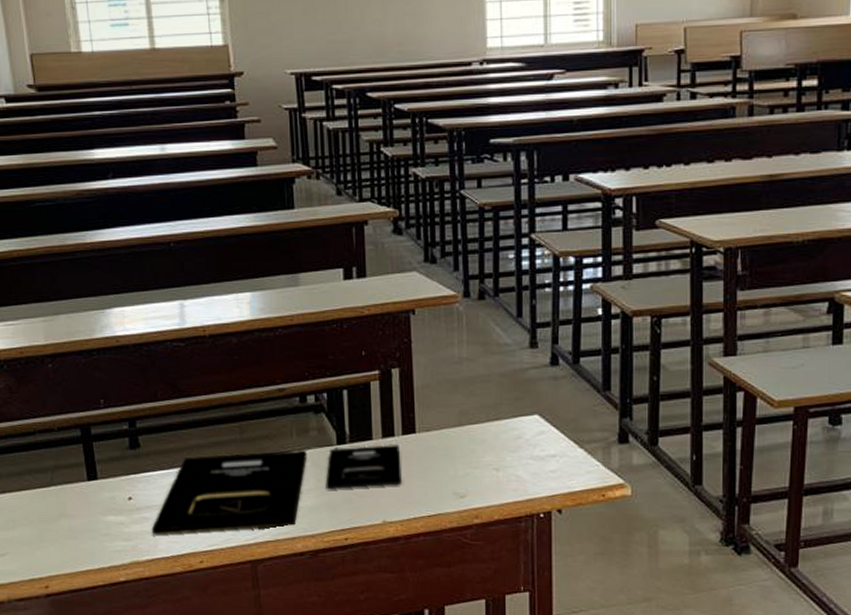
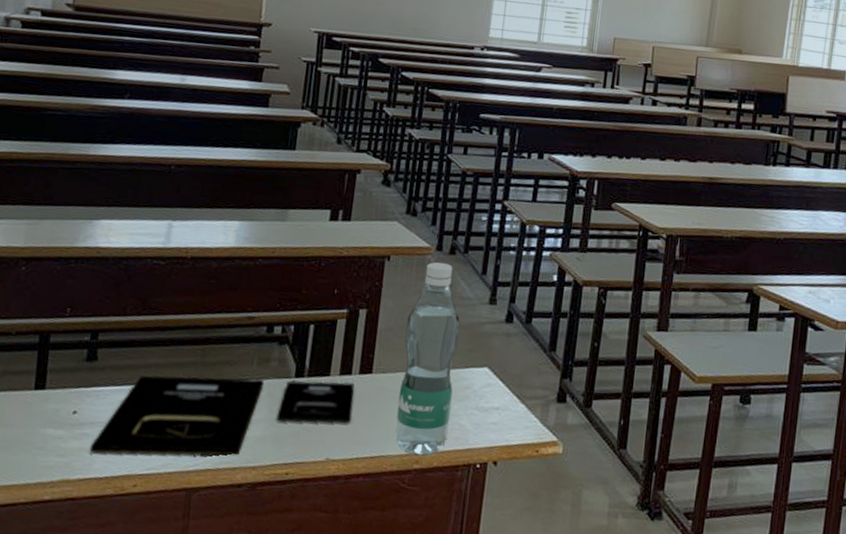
bottle: none [444,309,505,510] -> present [395,262,461,456]

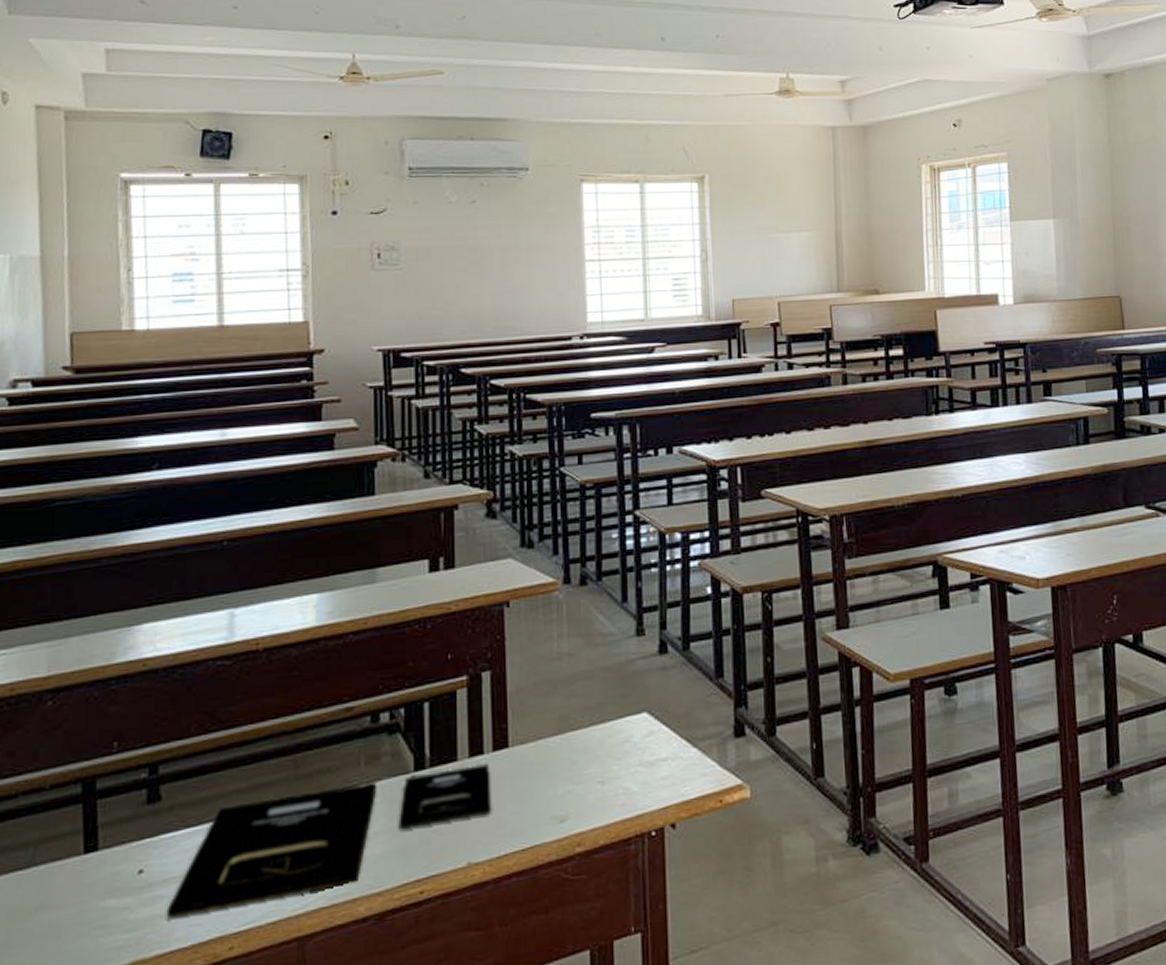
bottle: present [395,262,461,456] -> none [542,596,612,837]

